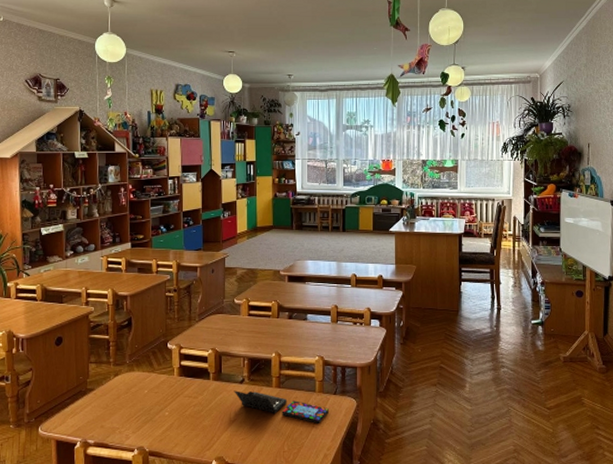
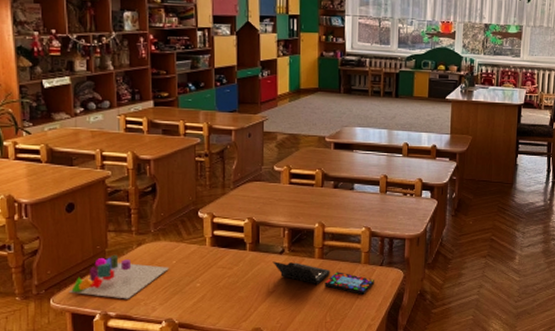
toy blocks: none [54,384,141,428] -> present [68,254,169,299]

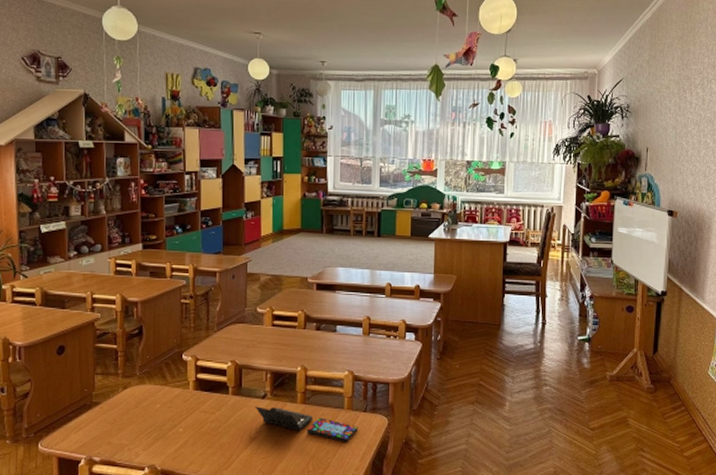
toy blocks: present [68,254,169,299] -> none [56,397,153,444]

